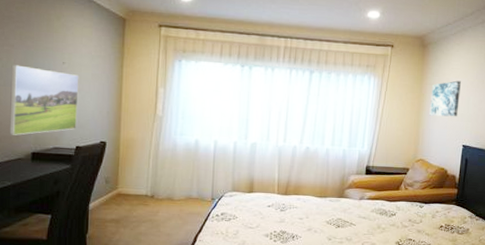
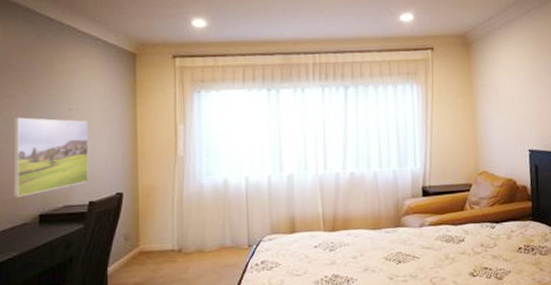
wall art: present [429,80,461,117] -> none [483,78,517,121]

